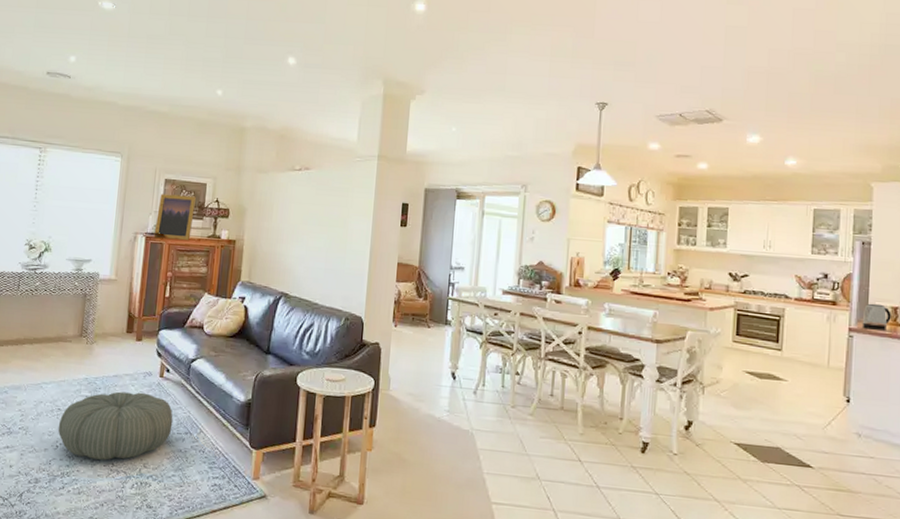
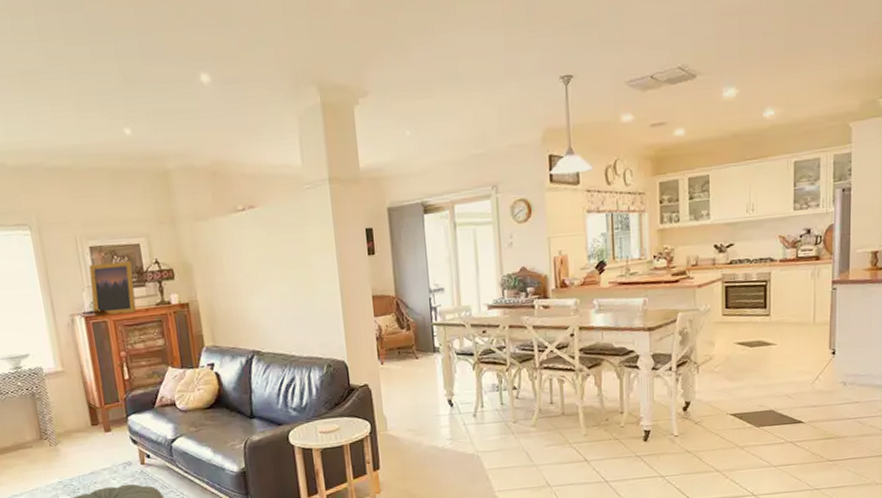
kettle: present [862,303,891,331] -> none [844,250,872,279]

